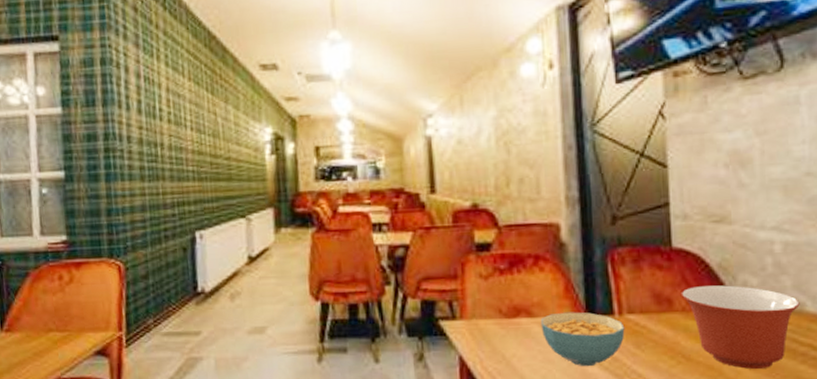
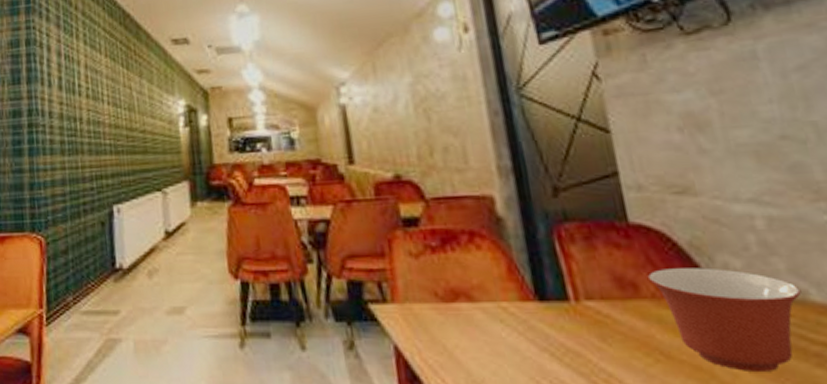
cereal bowl: present [540,312,625,367] -> none [483,296,586,363]

